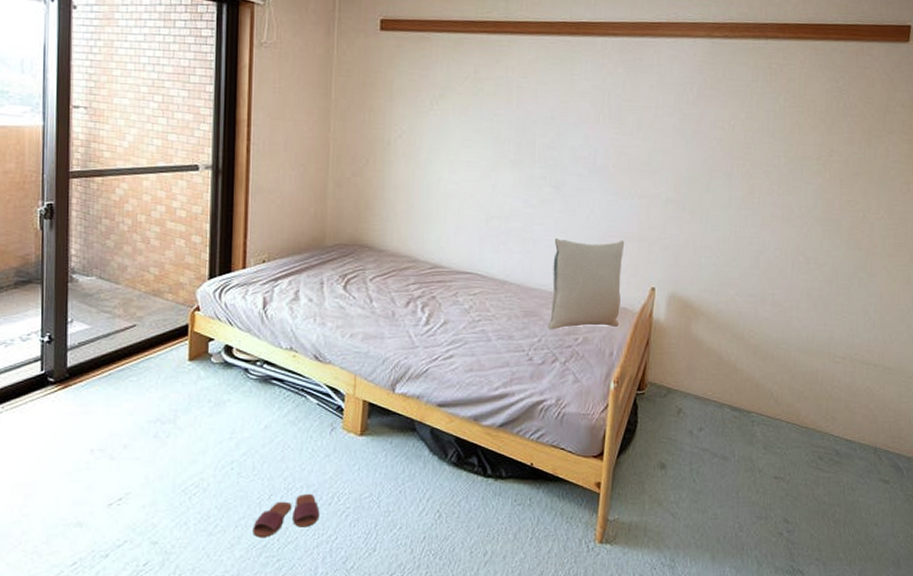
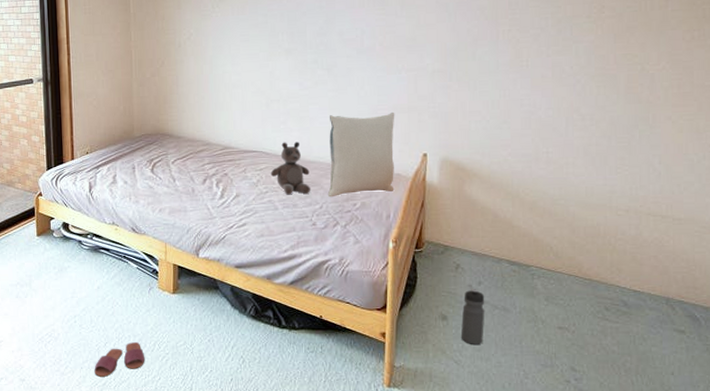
stuffed animal: none [485,265,529,325] -> present [270,141,310,195]
water bottle: none [678,434,705,495] -> present [460,288,485,344]

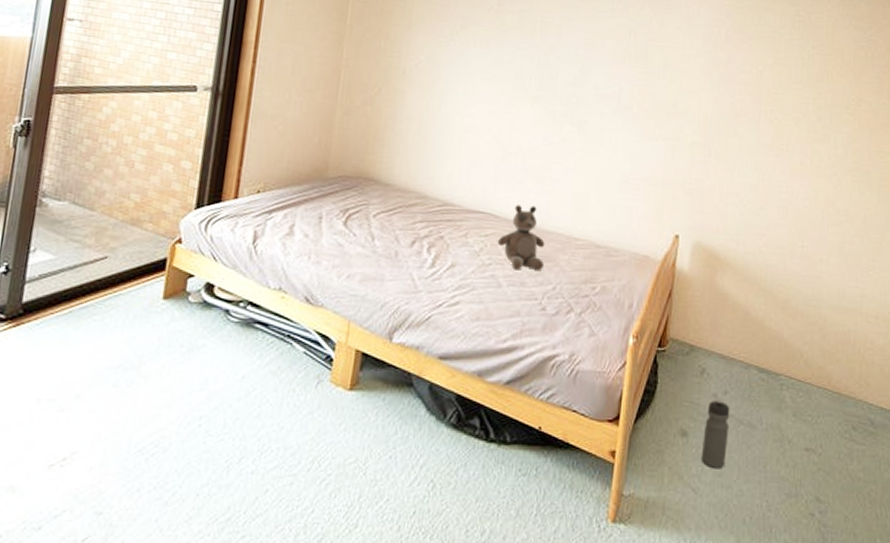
slippers: present [94,341,145,377] -> none [216,456,297,508]
pillow: present [328,113,395,198] -> none [564,179,648,278]

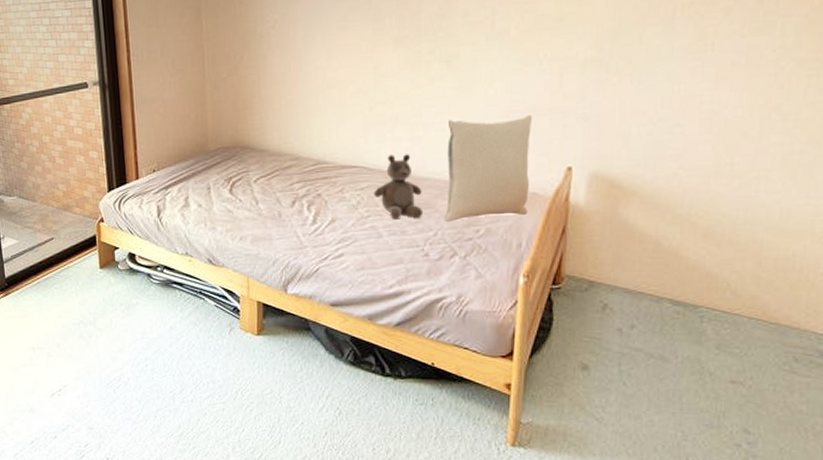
pillow: none [564,179,648,278] -> present [445,115,533,223]
water bottle: present [701,398,730,468] -> none [604,332,638,399]

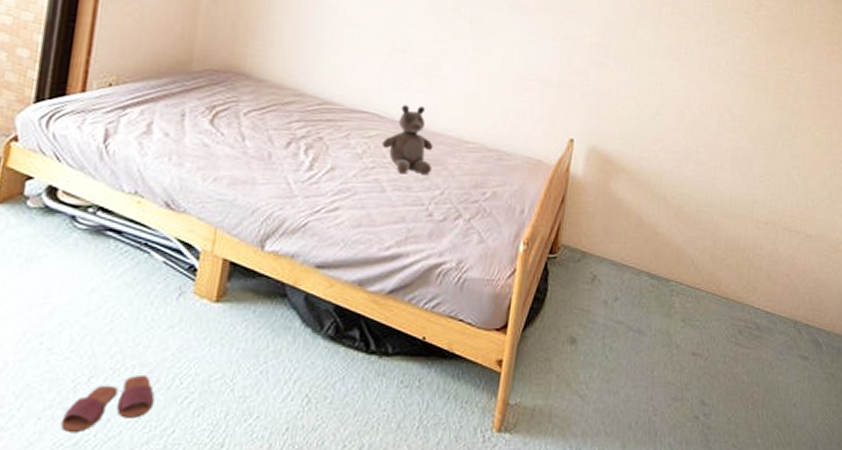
slippers: none [169,388,227,427] -> present [61,374,155,432]
pillow: present [445,115,533,223] -> none [453,78,544,182]

